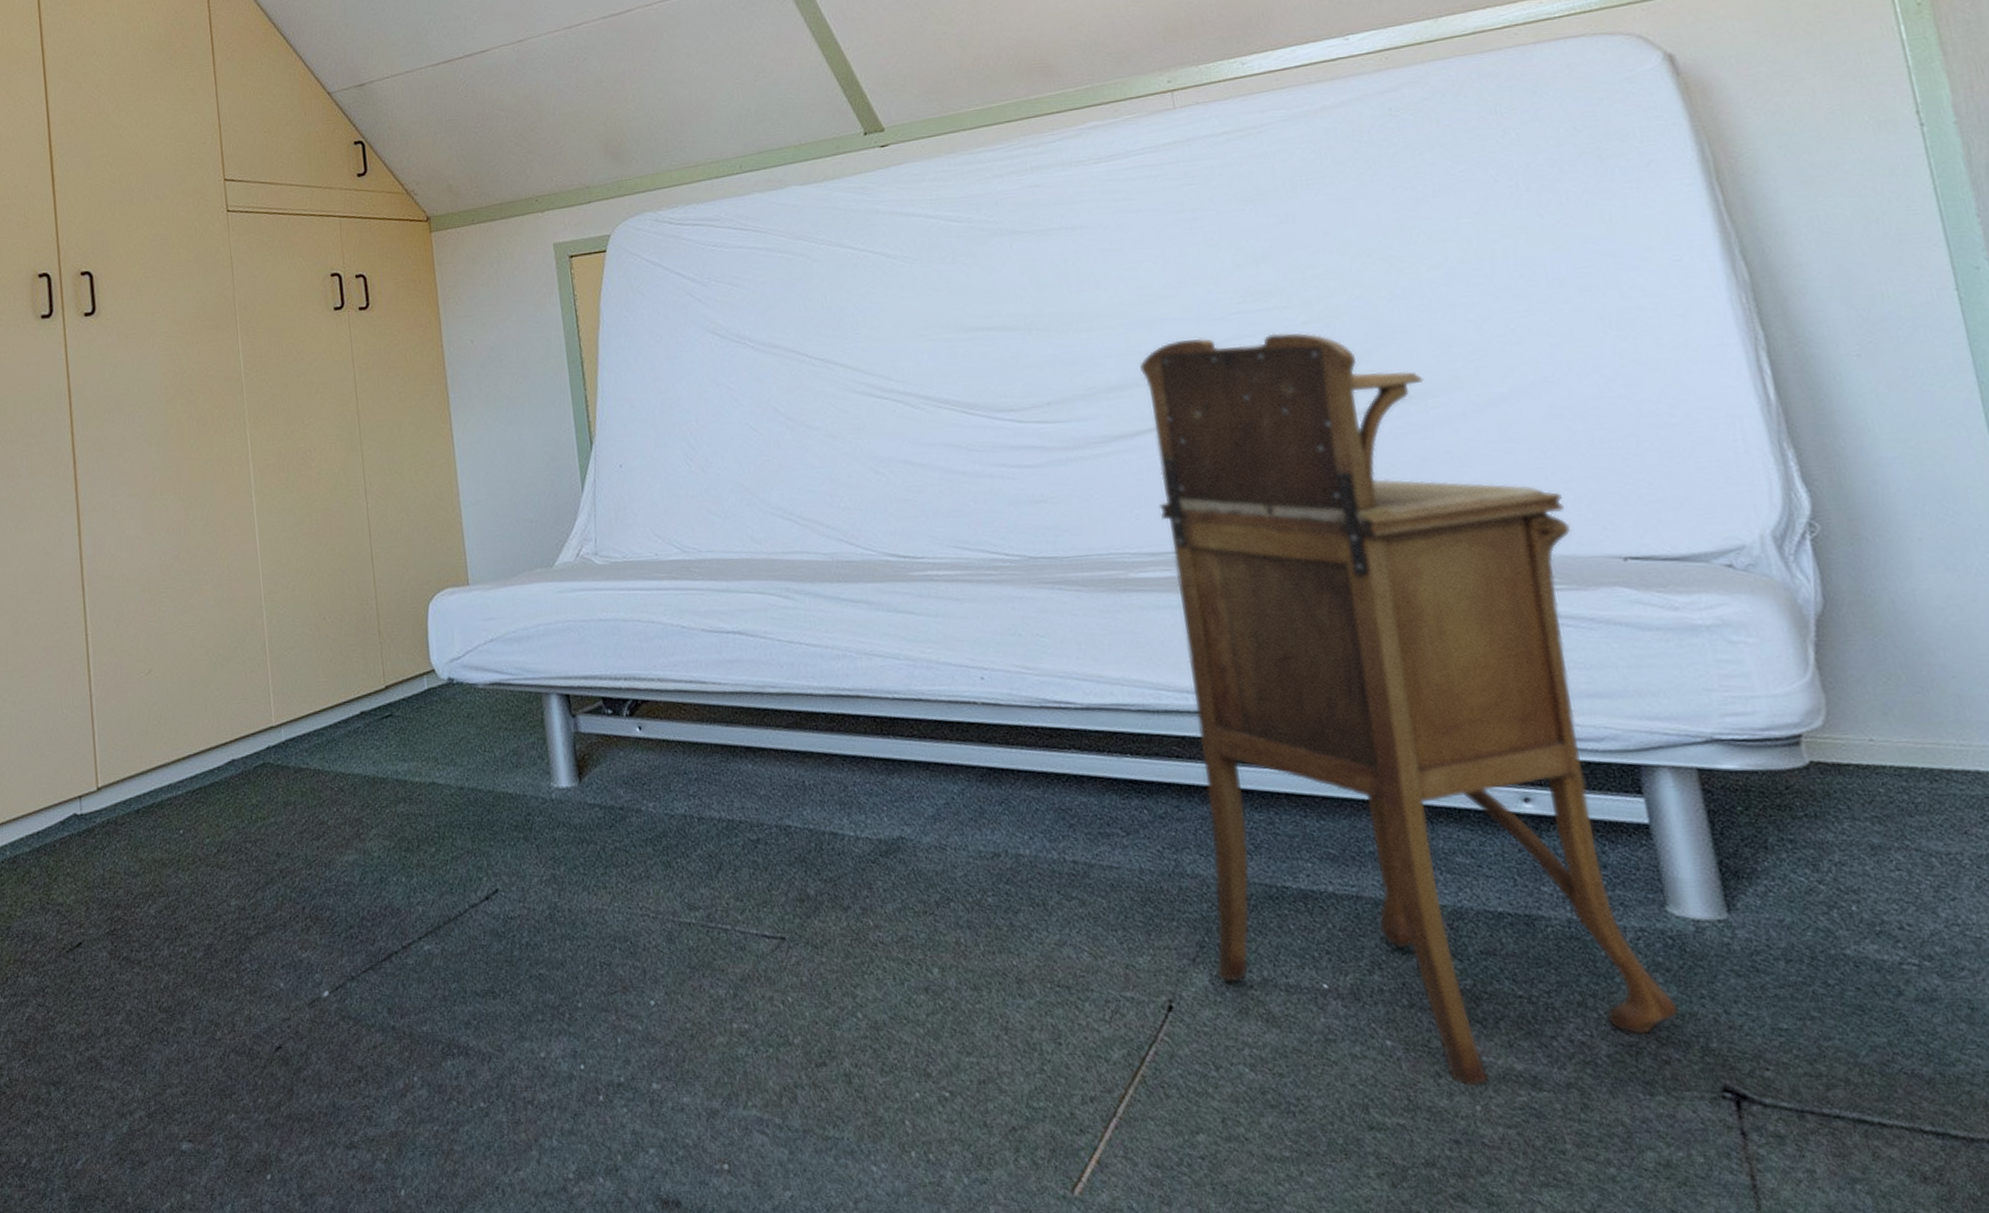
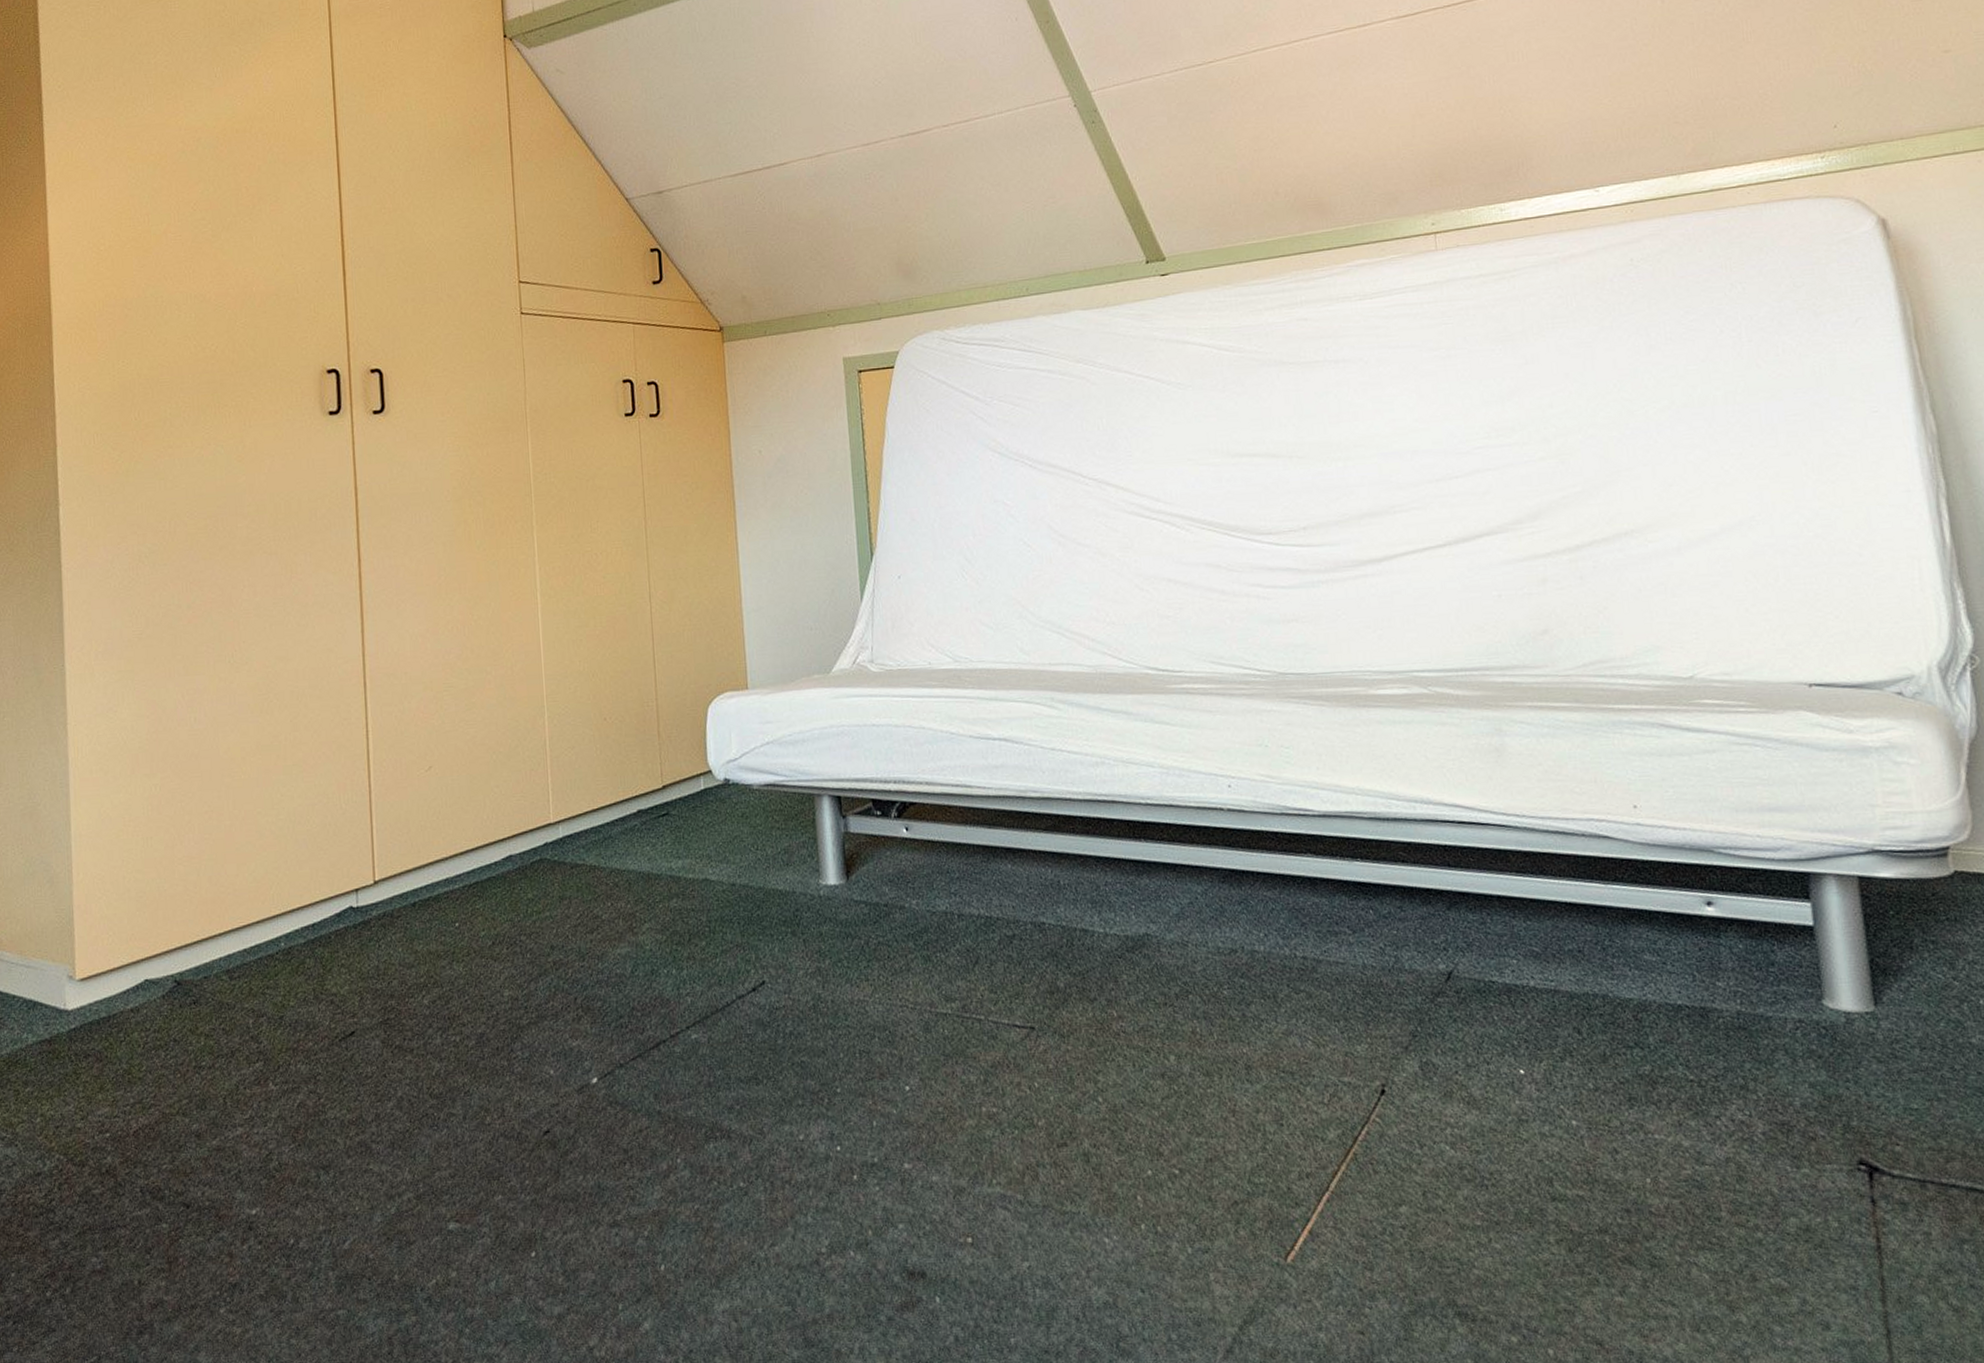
nightstand: present [1139,332,1679,1087] -> none [1390,467,1826,1161]

